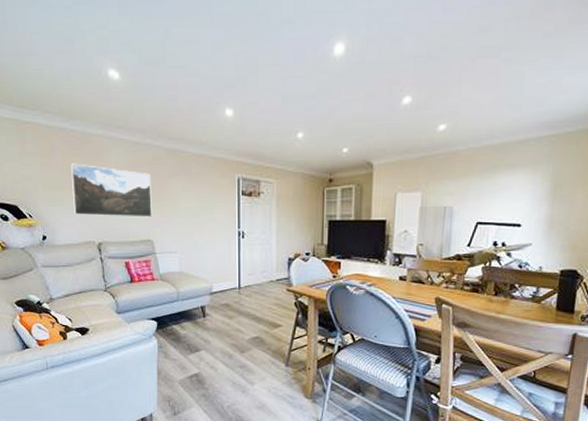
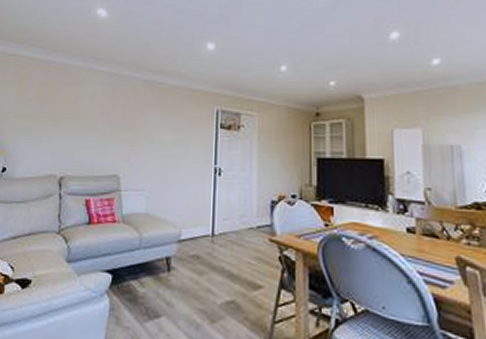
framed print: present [71,163,152,218] -> none [40,93,125,150]

